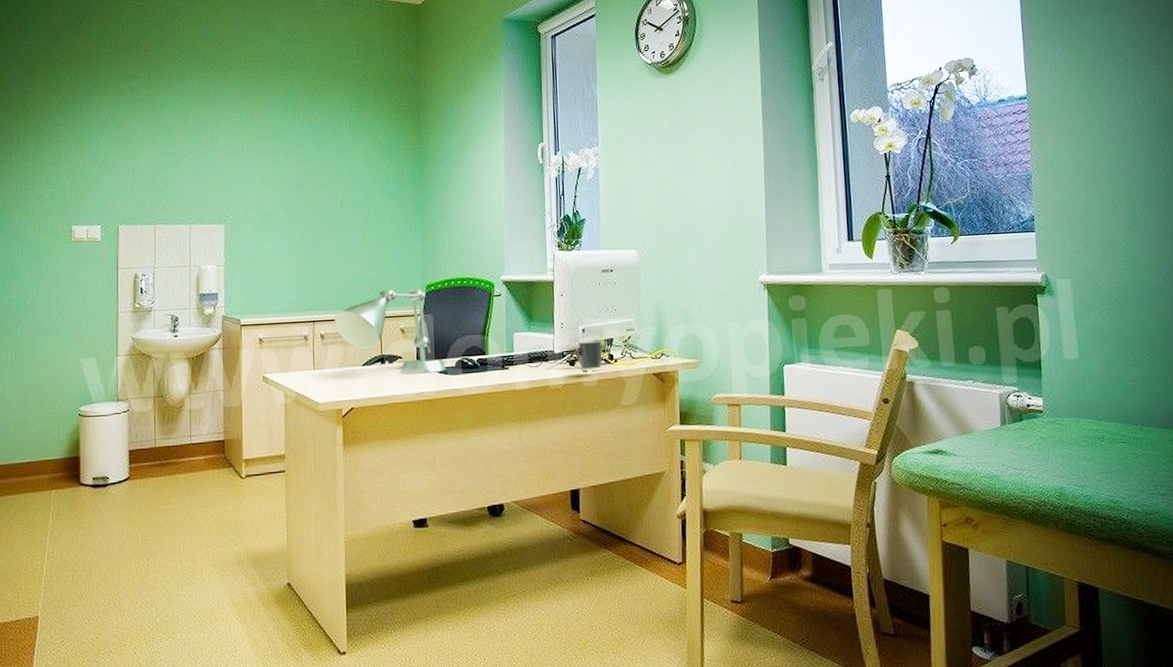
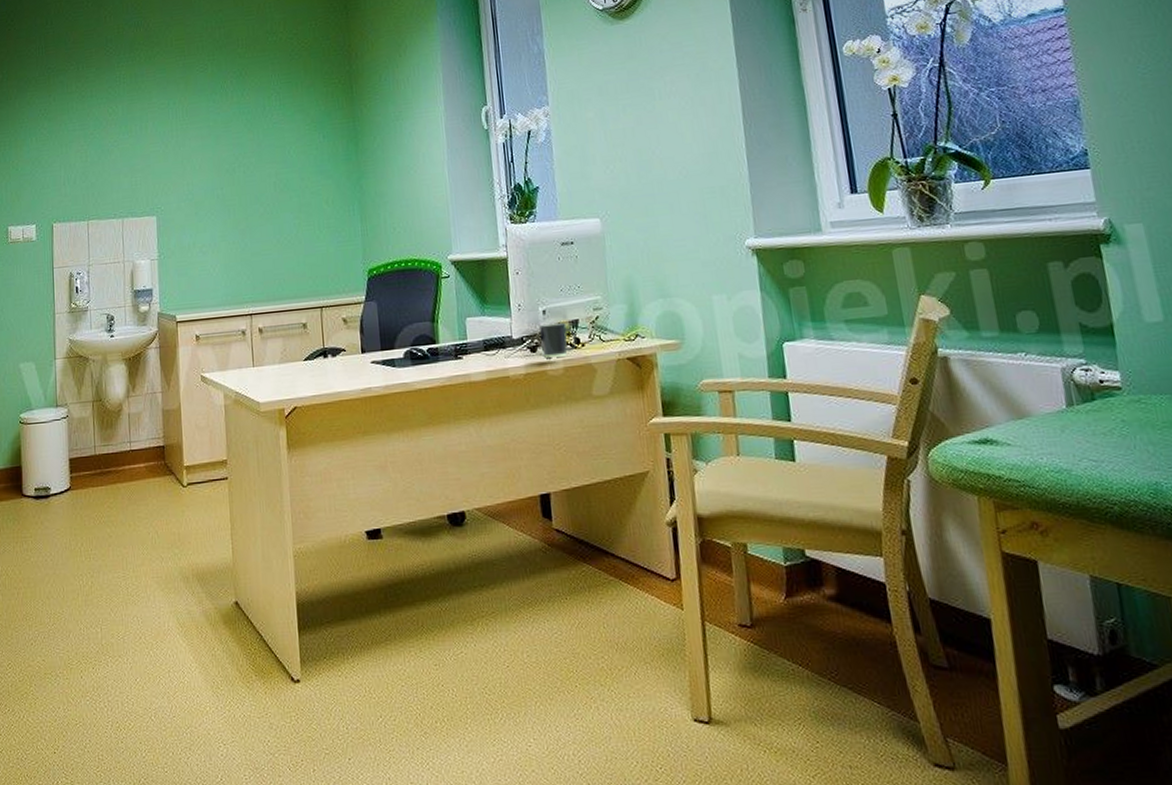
desk lamp: present [334,289,447,375] -> none [272,274,395,369]

